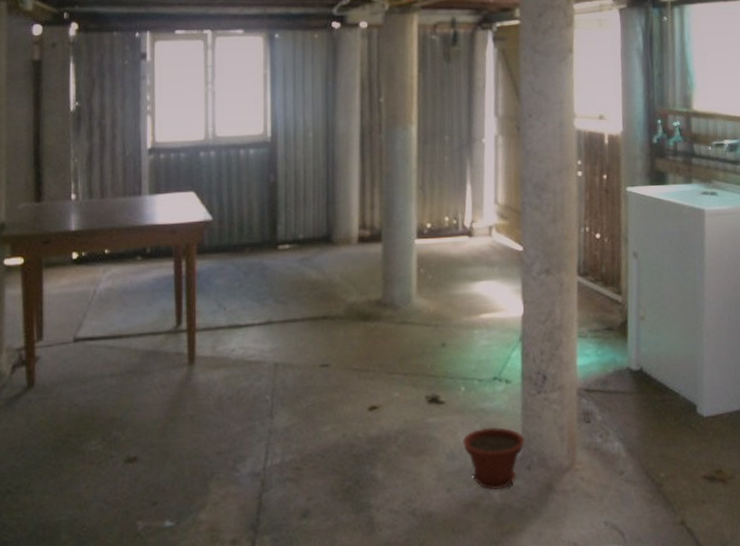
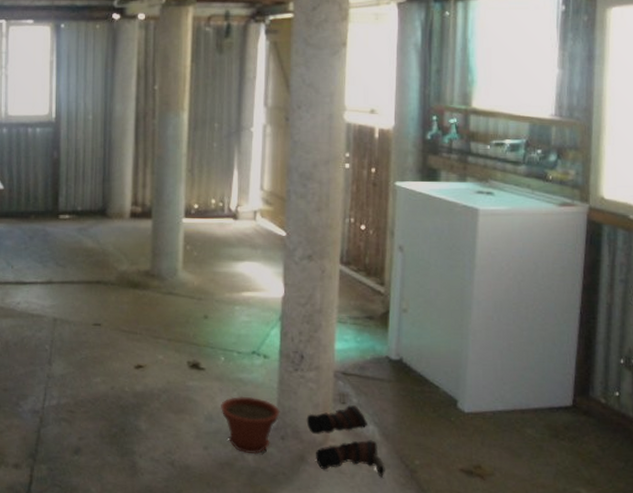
boots: none [552,423,632,497] -> present [306,405,385,478]

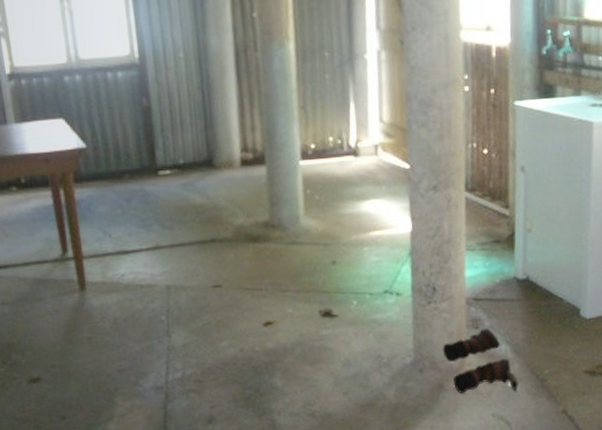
plant pot: present [221,396,280,455] -> none [357,335,417,391]

